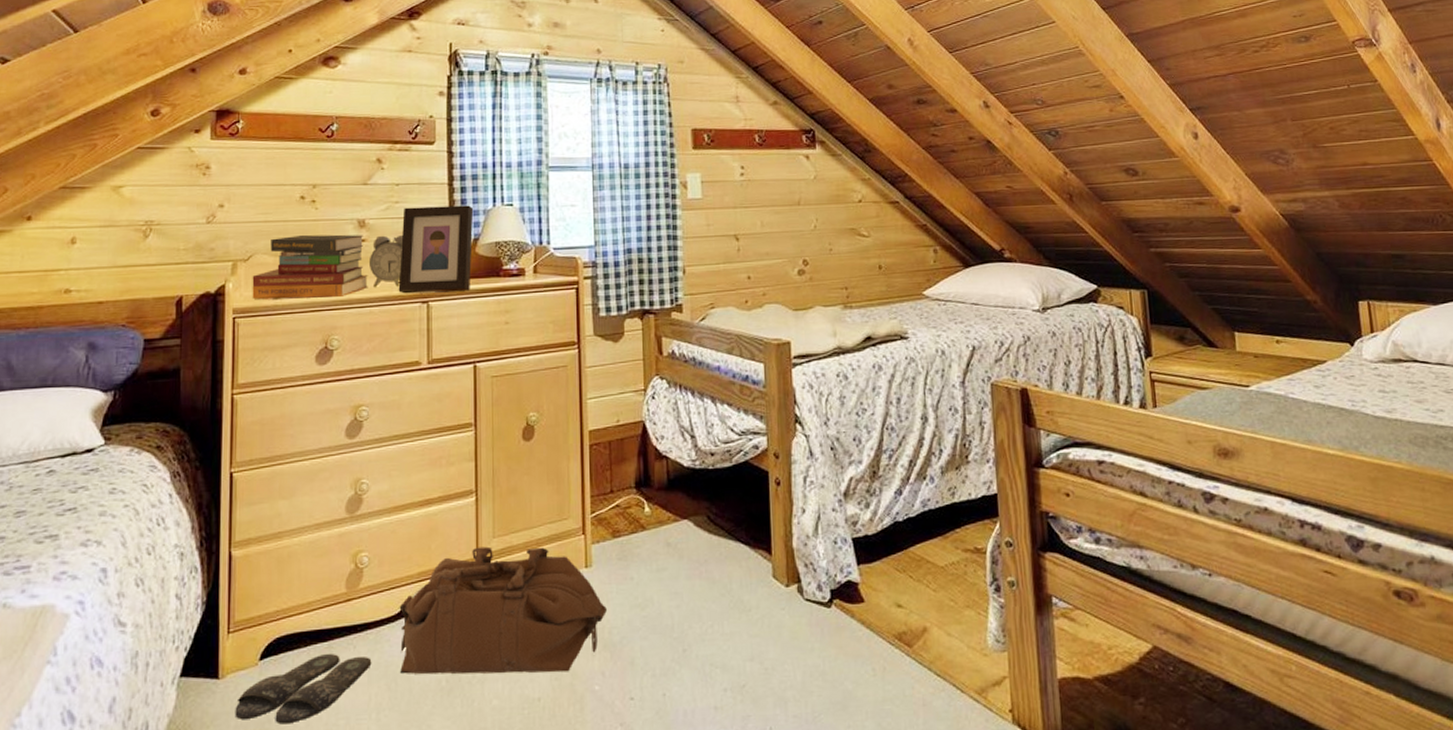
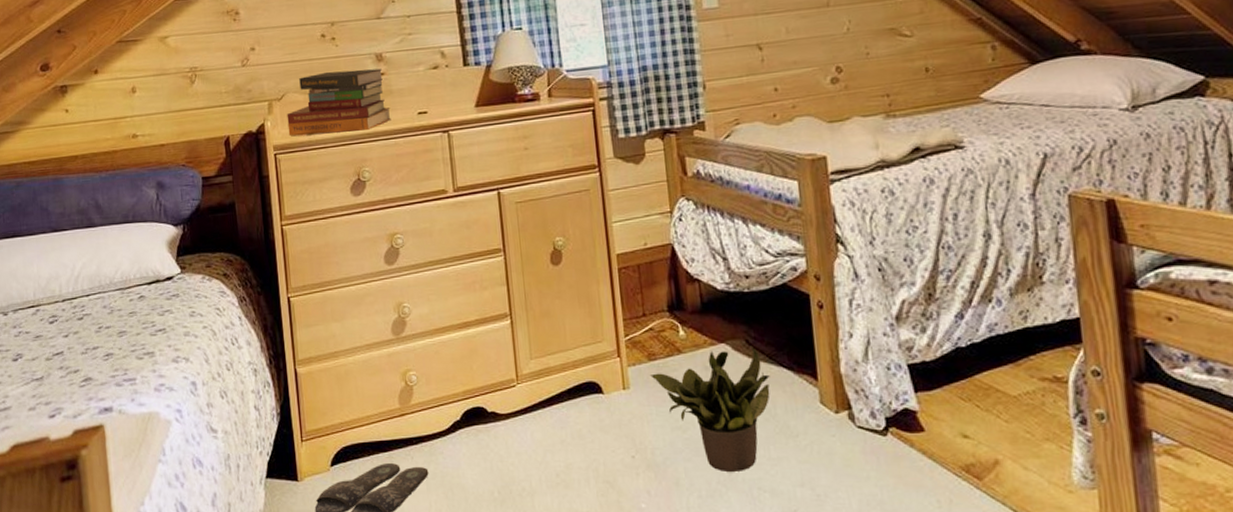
alarm clock: present [370,234,404,288] -> none [390,66,421,120]
picture frame: present [398,205,474,294] -> none [416,32,488,125]
duffel bag: present [399,546,607,675] -> none [449,367,648,489]
potted plant: none [612,521,728,649] -> present [649,345,770,471]

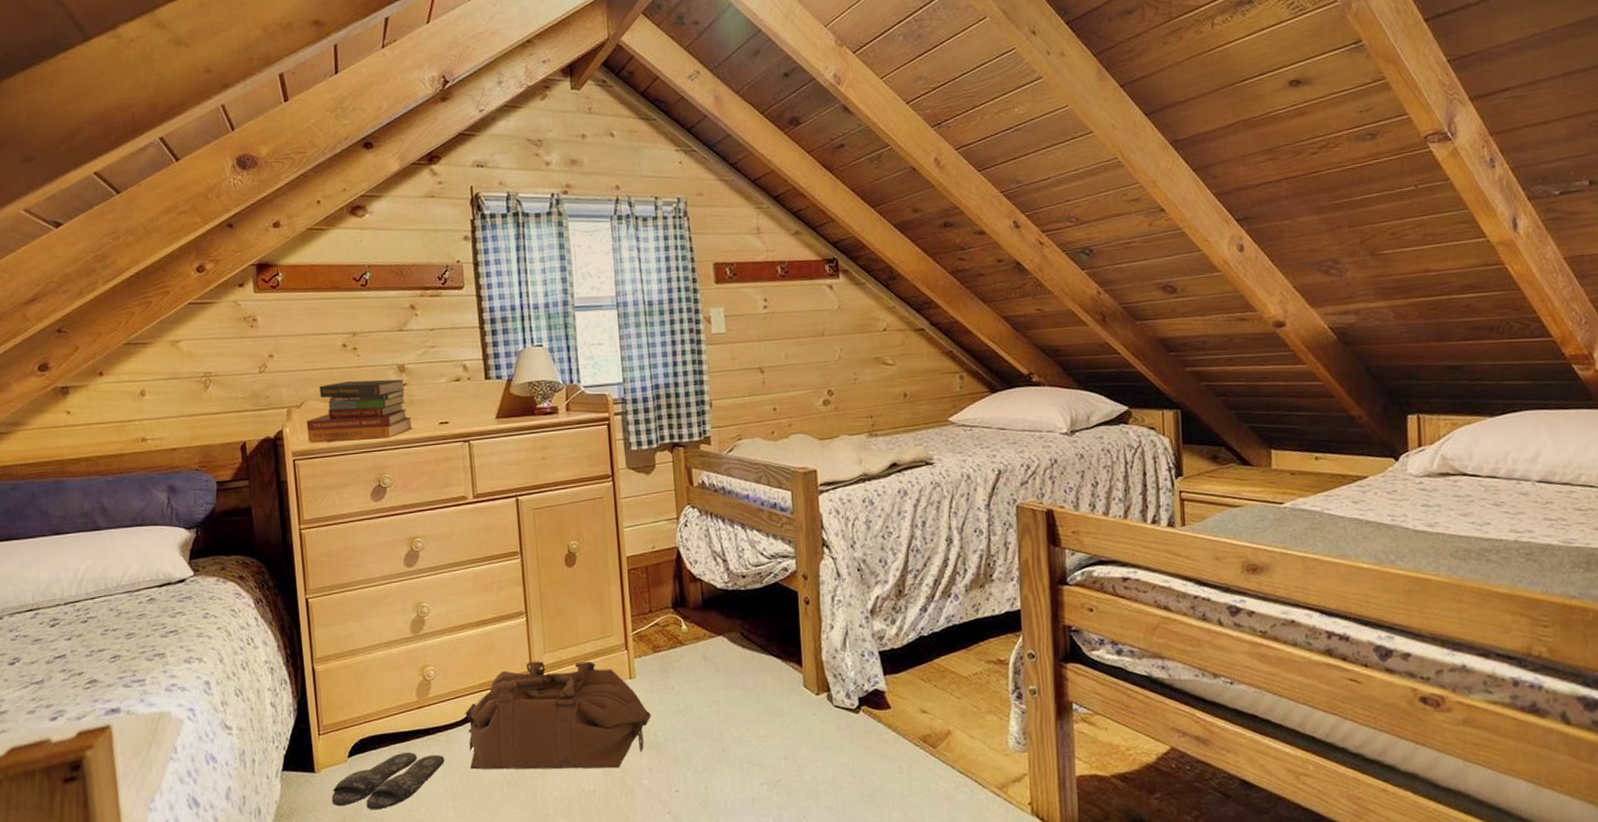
duffel bag: none [449,367,648,489] -> present [465,661,651,770]
potted plant: present [649,345,770,471] -> none [654,637,761,749]

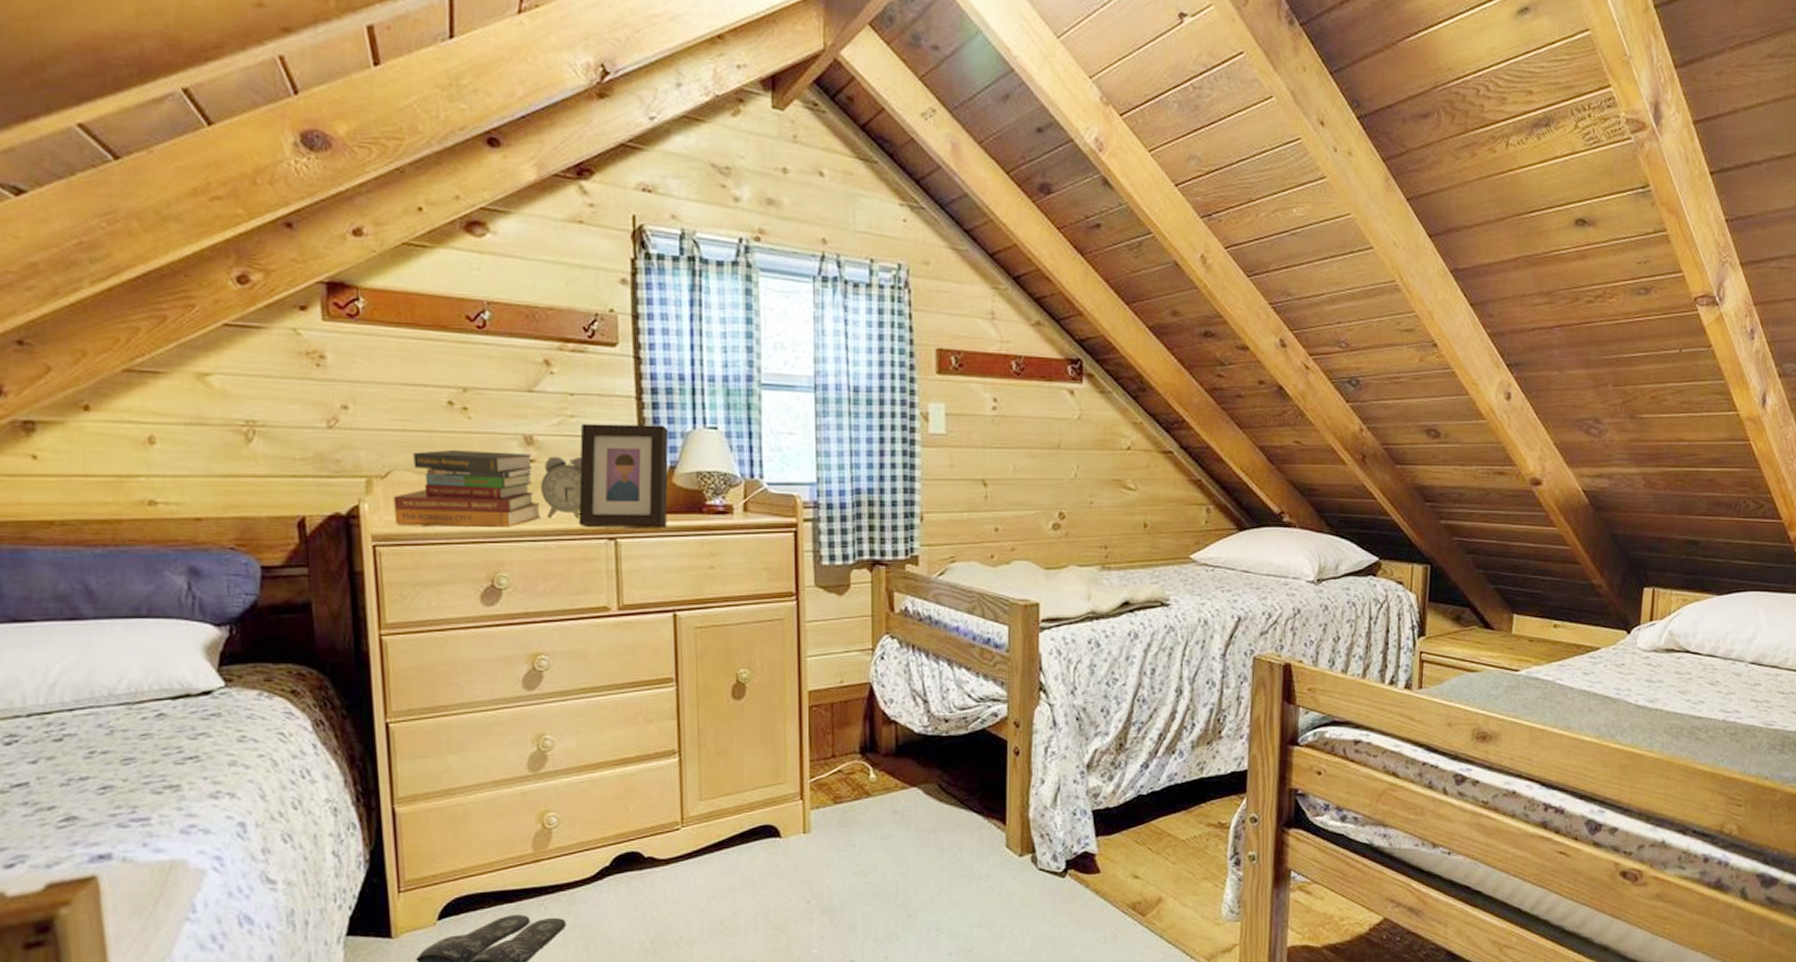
alarm clock: none [412,378,442,429] -> present [541,456,583,520]
picture frame: none [439,347,508,434] -> present [578,423,669,529]
duffel bag: present [465,661,651,770] -> none [595,809,826,937]

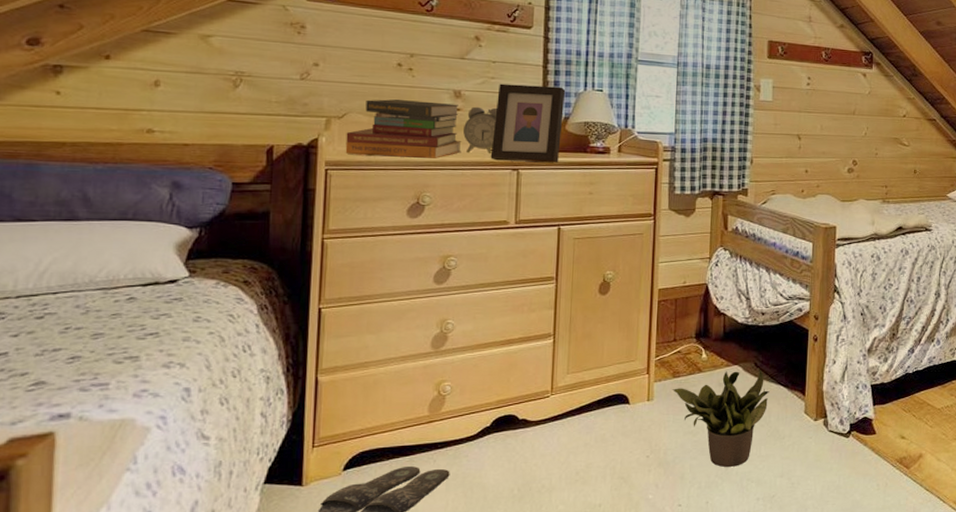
potted plant: none [833,790,959,915] -> present [672,367,769,467]

